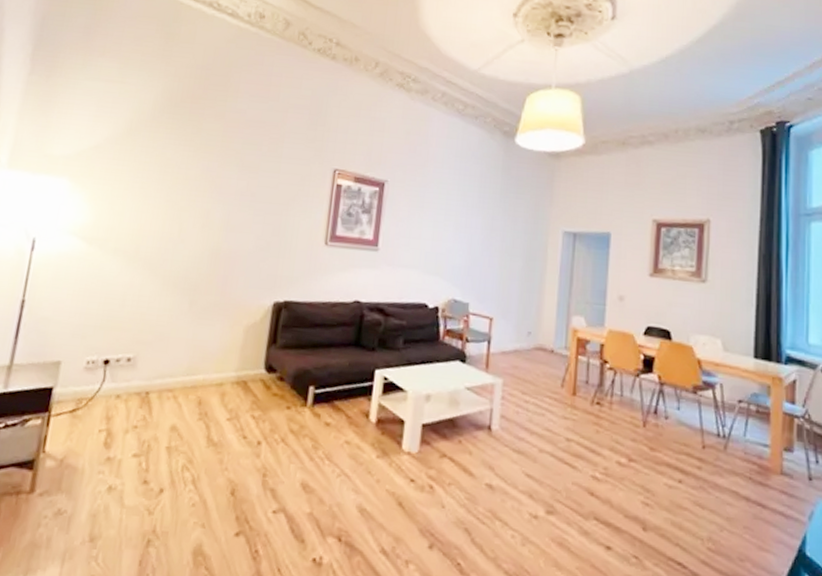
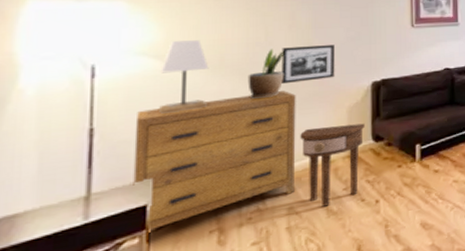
dresser: none [45,290,197,415] -> present [133,91,296,232]
lamp: none [77,225,125,299] -> present [159,40,209,115]
potted plant: none [155,246,193,300] -> present [247,48,284,99]
picture frame: none [186,247,243,290] -> present [282,45,335,85]
side table: none [192,341,260,434] -> present [300,123,365,207]

